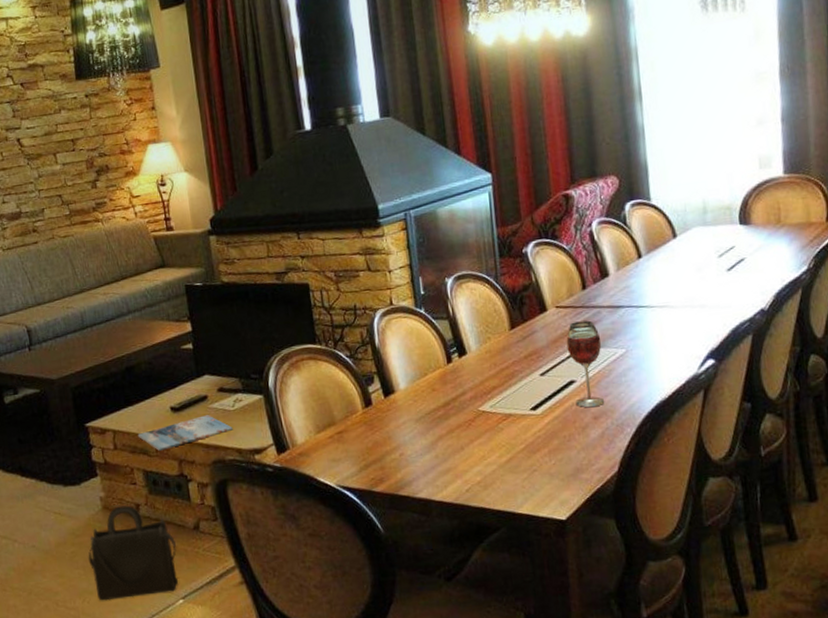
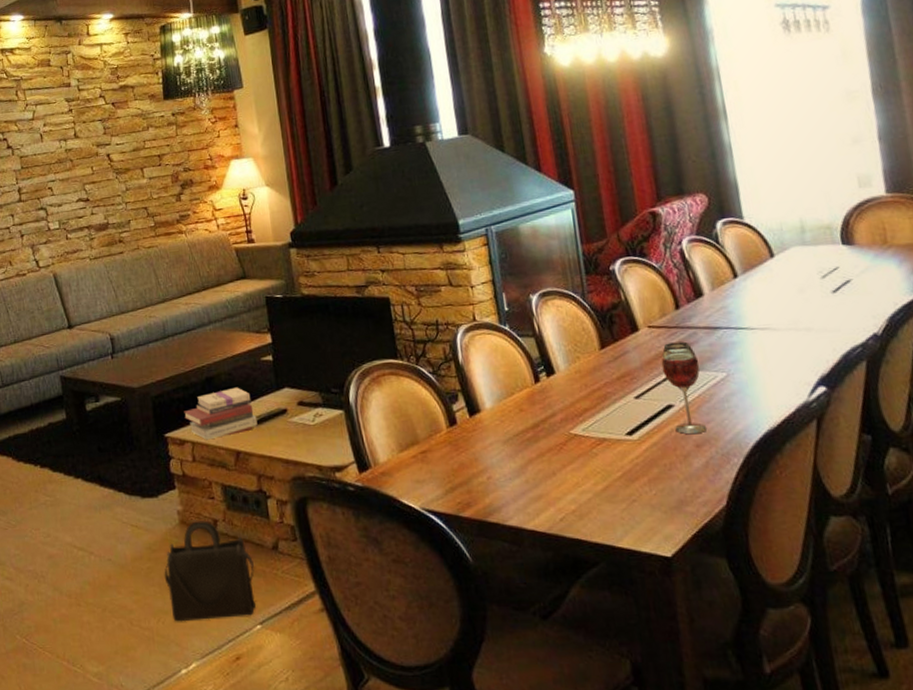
books: none [104,375,178,428] -> present [184,387,258,440]
magazine: present [137,415,233,452] -> none [216,429,313,466]

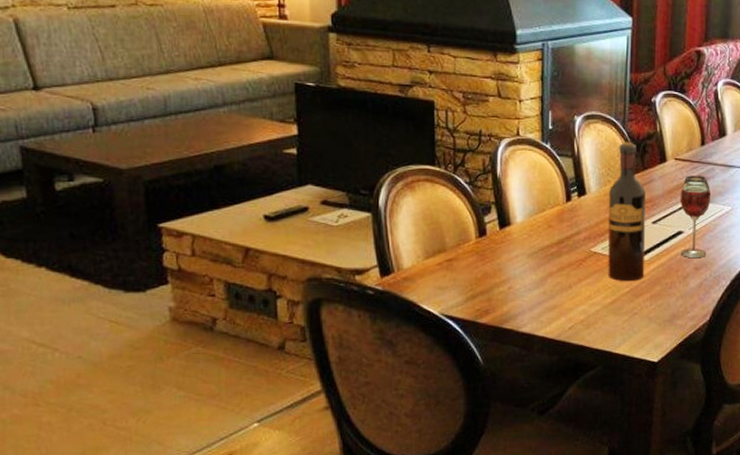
handbag: present [164,520,257,622] -> none [148,318,256,421]
books: present [184,387,258,440] -> none [184,179,273,234]
wine bottle: none [579,314,637,465] -> present [608,142,646,282]

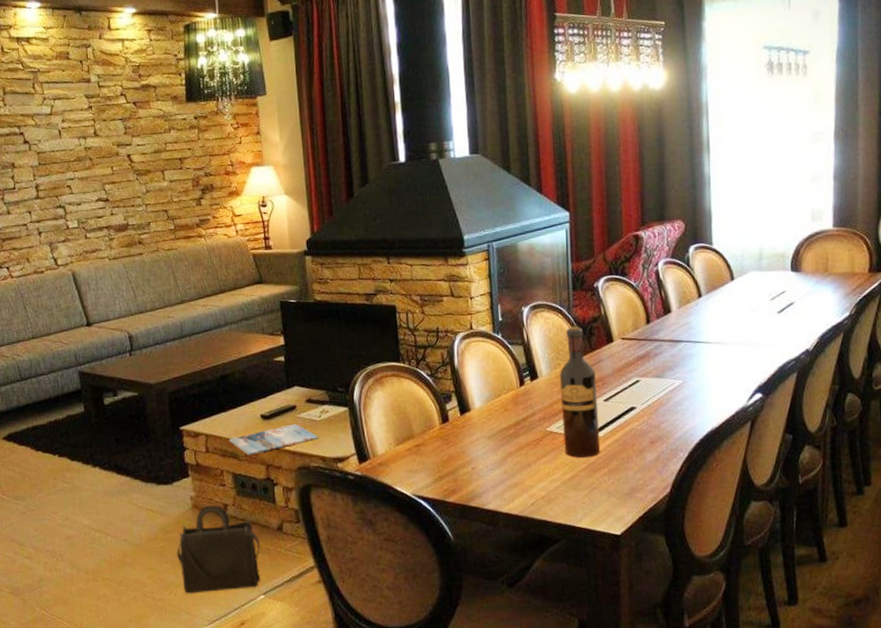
handbag: none [148,318,256,421] -> present [176,505,261,594]
magazine: none [221,228,334,263] -> present [228,424,318,456]
wineglass: present [680,175,711,259] -> none [629,352,662,433]

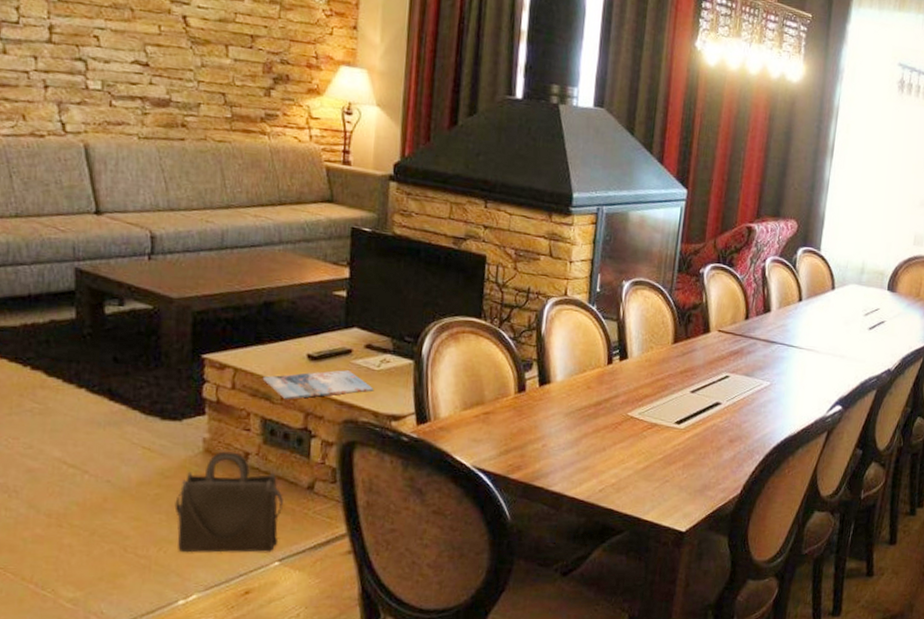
wine bottle: present [559,326,601,458] -> none [642,310,687,449]

